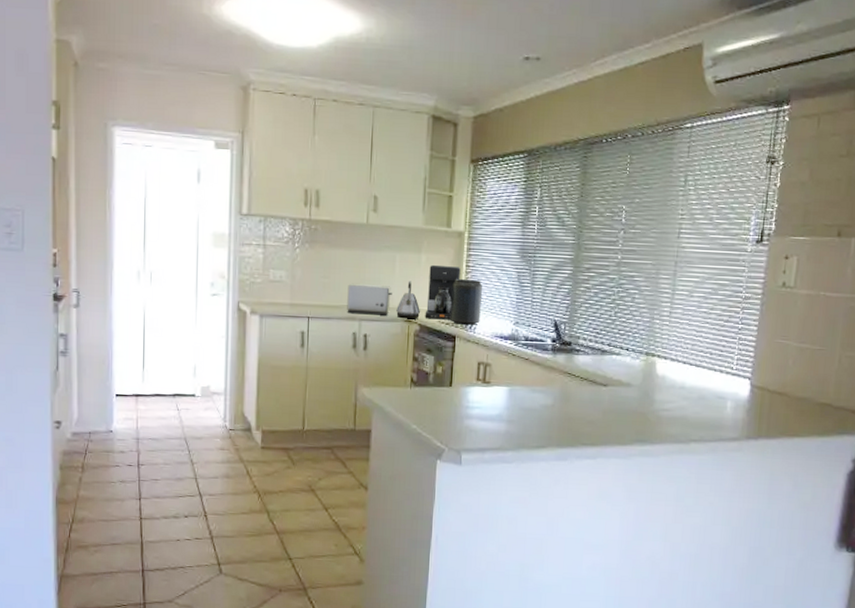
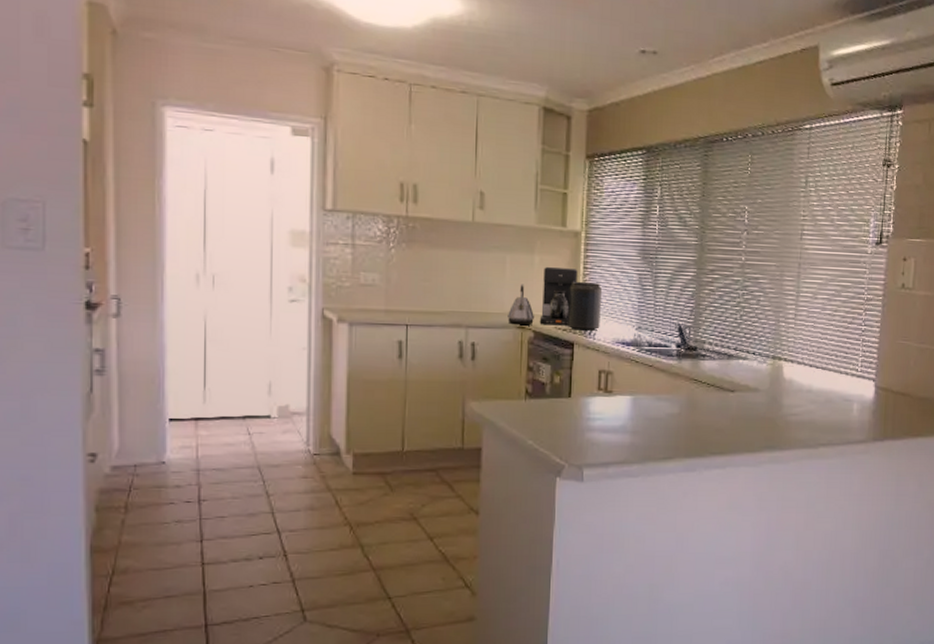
toaster: present [347,283,392,316] -> none [451,286,503,322]

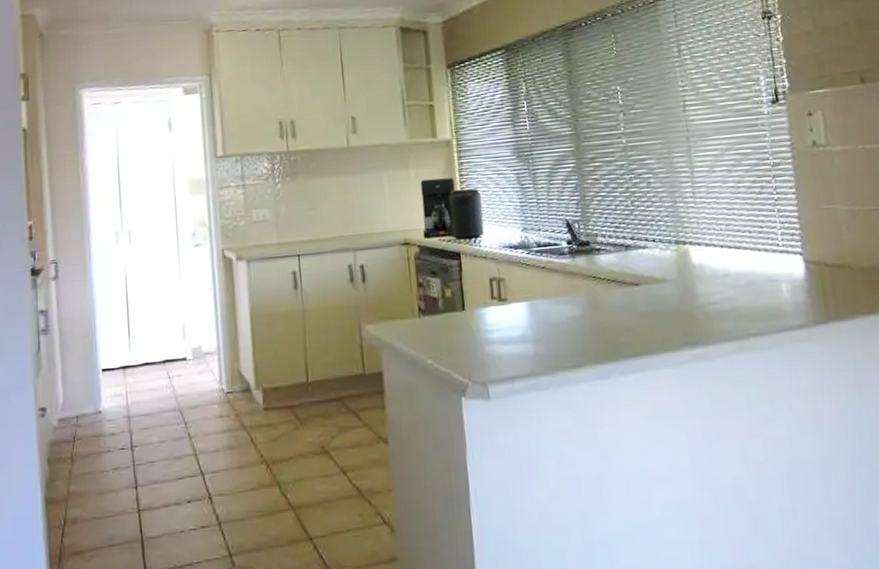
kettle: present [508,284,534,326] -> none [391,200,418,243]

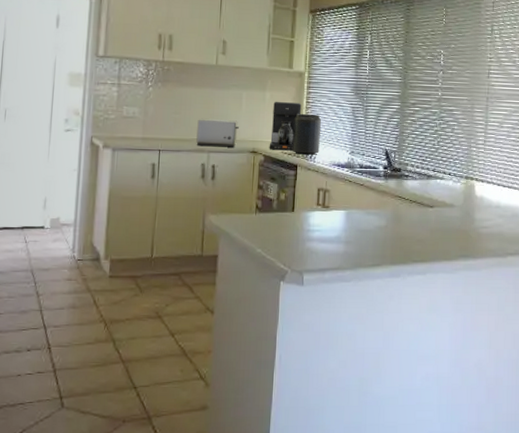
toaster: none [336,209,385,245] -> present [196,118,239,148]

